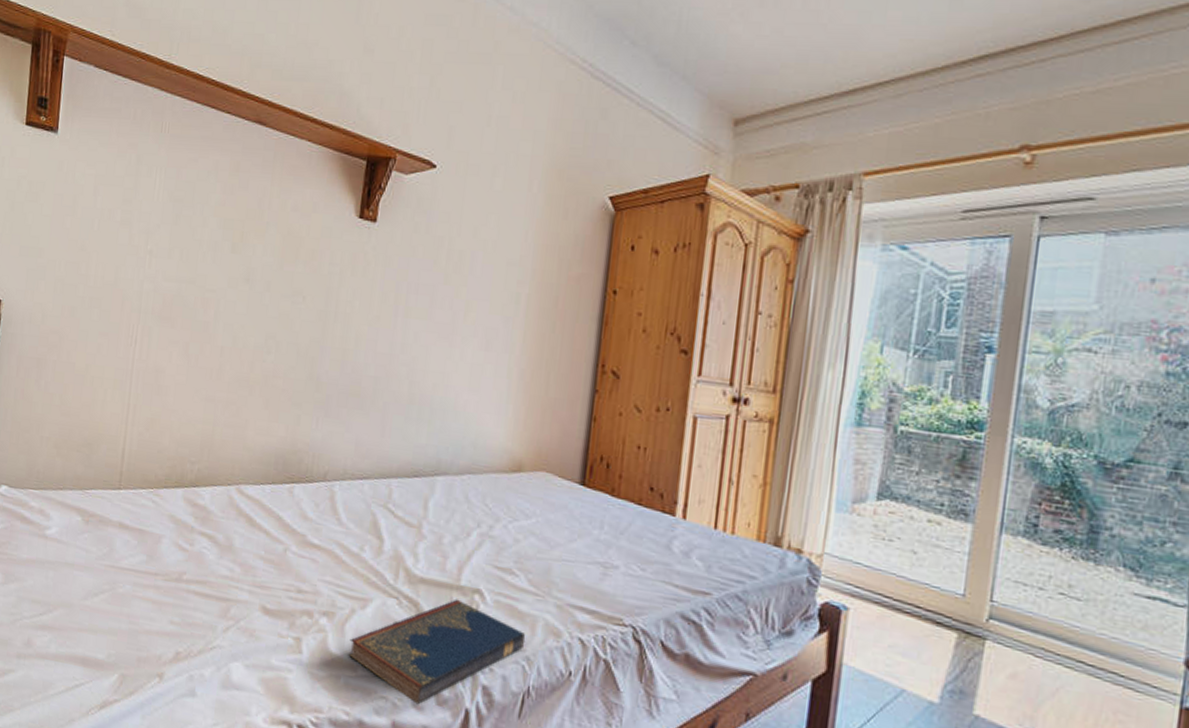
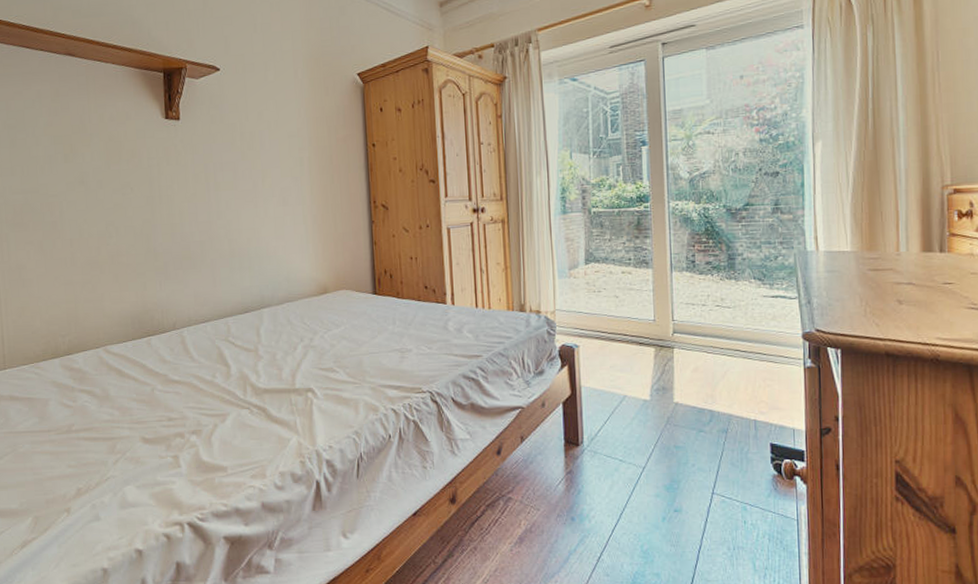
hardcover book: present [348,599,526,705] -> none [217,399,353,486]

